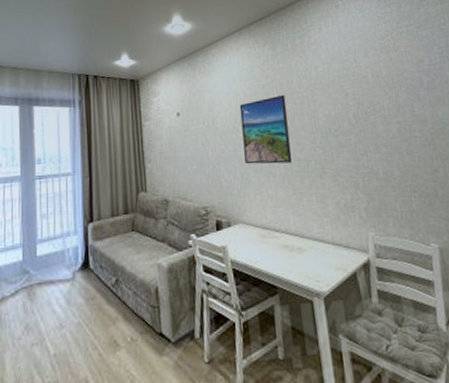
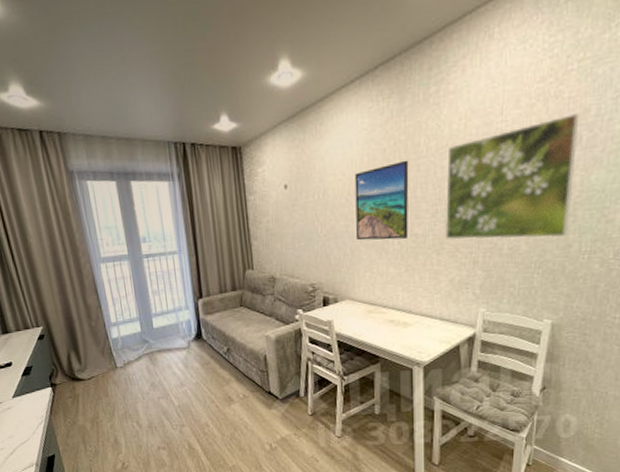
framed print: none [316,63,432,164] -> present [446,114,580,240]

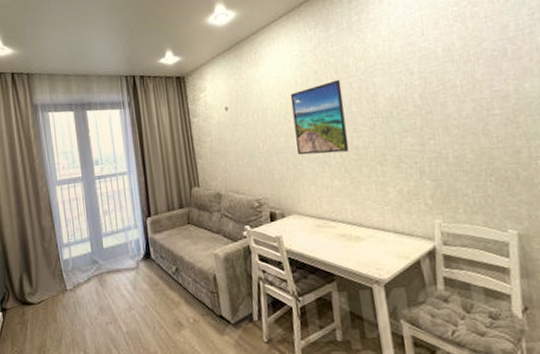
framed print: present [446,114,580,240] -> none [376,30,514,151]

